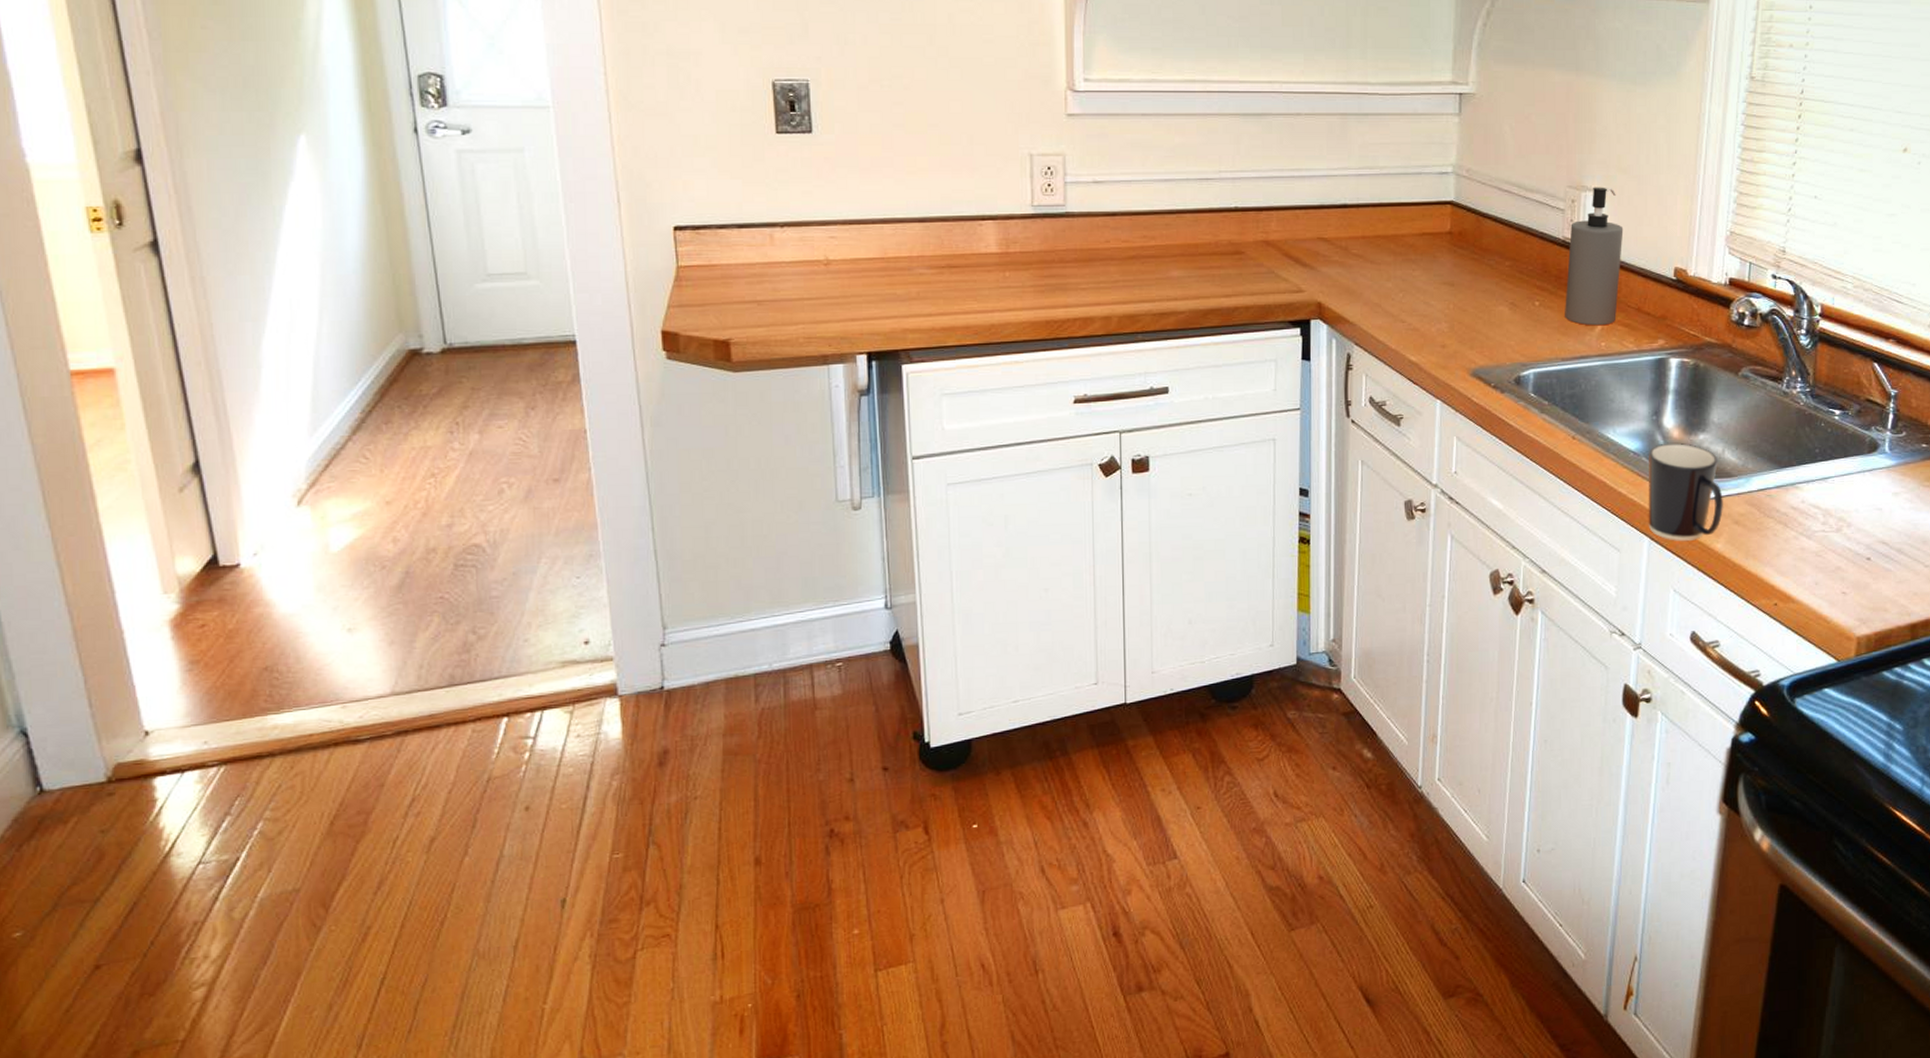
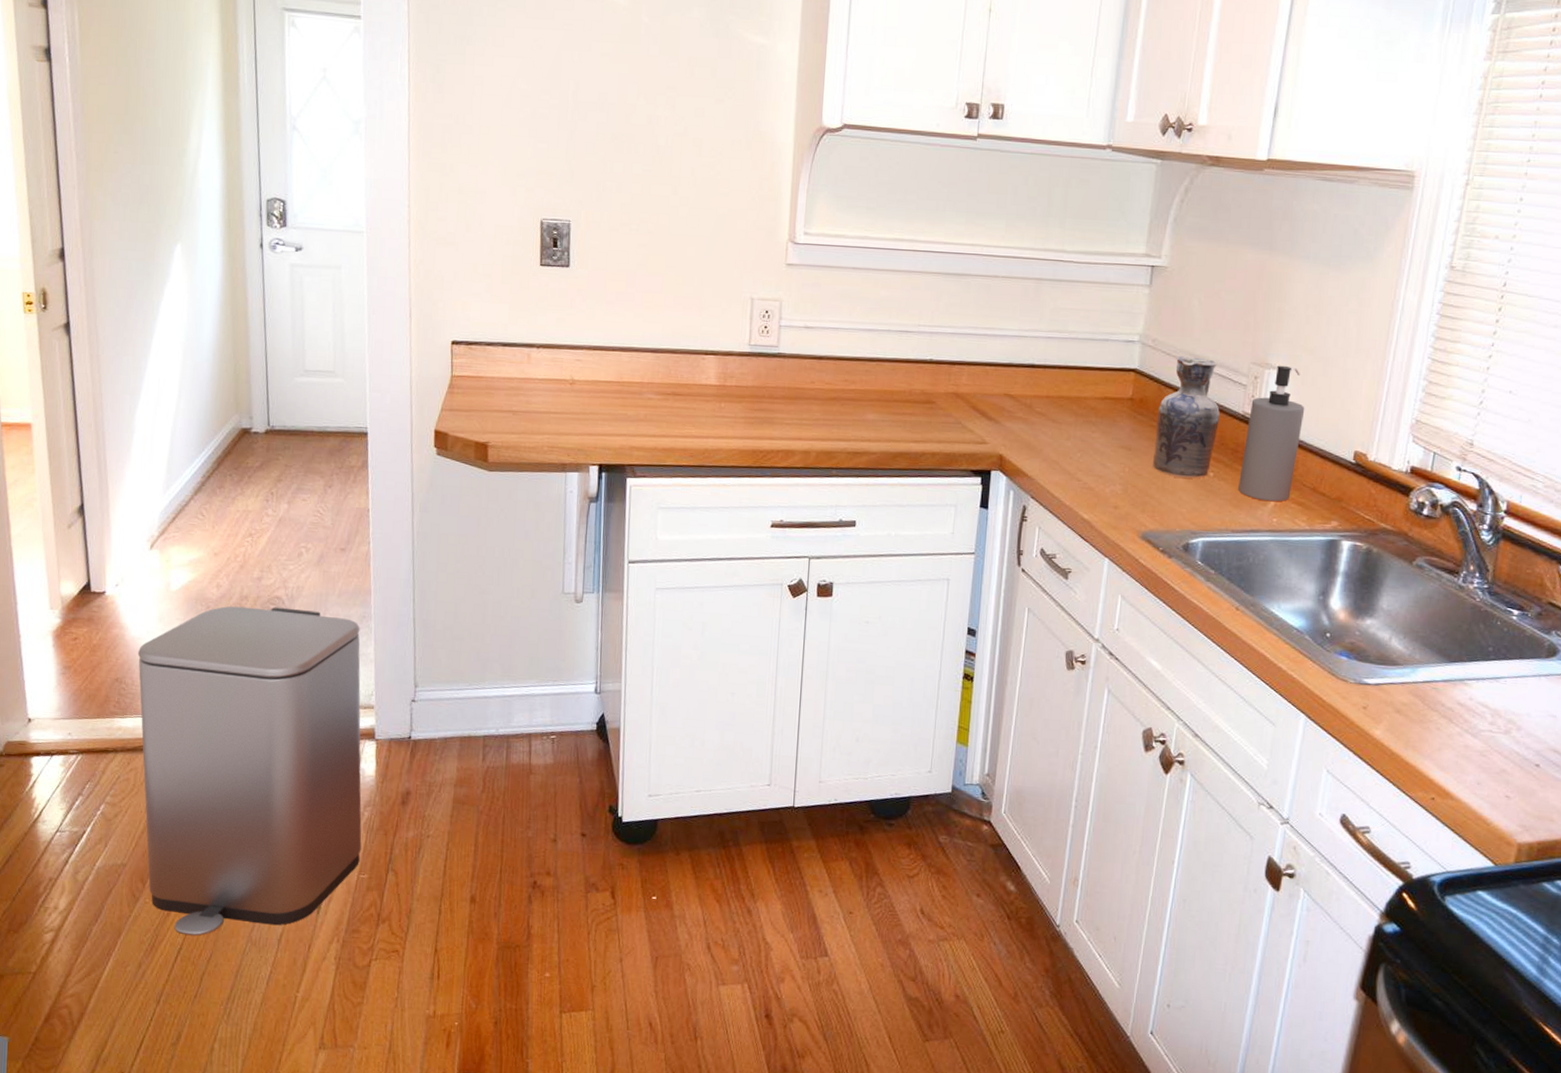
pedal bin: none [291,556,612,962] -> present [137,606,362,937]
ceramic jug: none [1476,185,1540,311] -> present [1152,356,1220,479]
mug: present [1648,443,1724,542] -> none [1306,624,1387,725]

